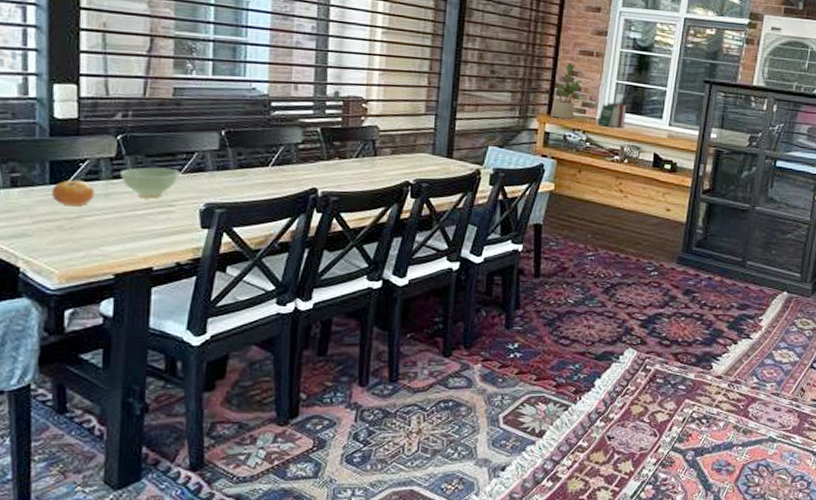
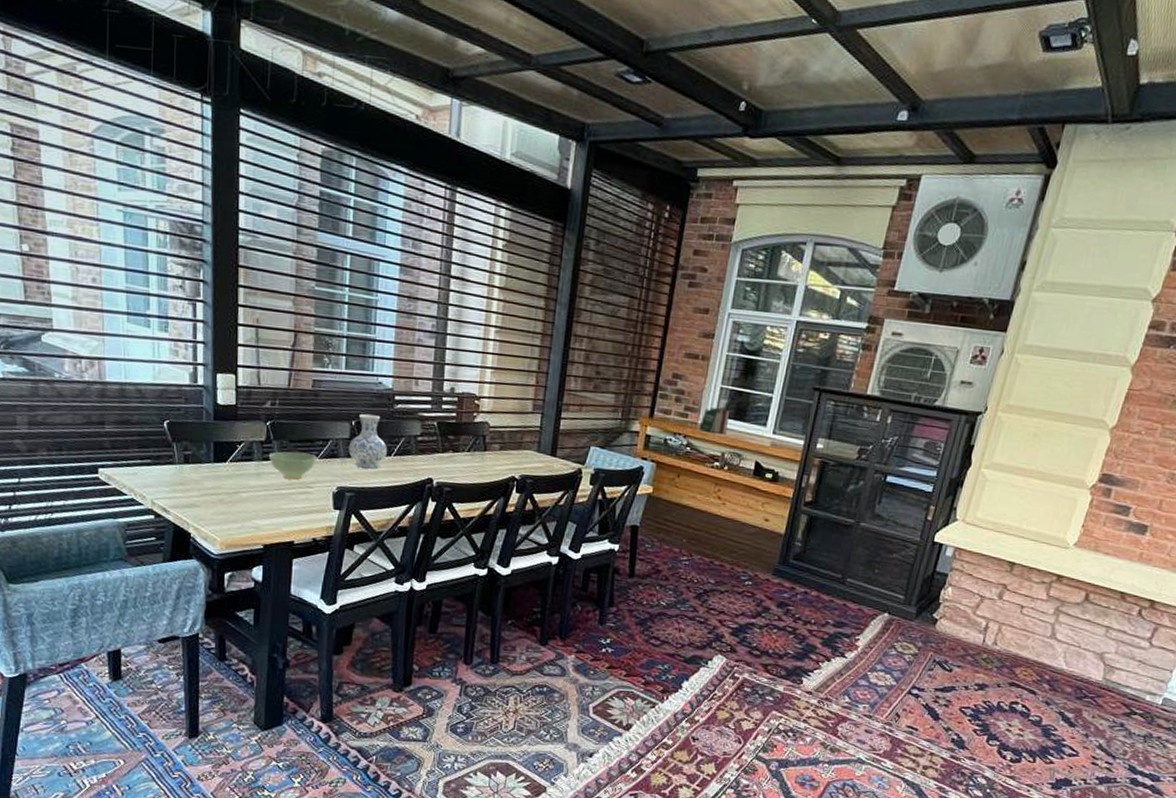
fruit: present [52,180,95,207] -> none [215,459,249,483]
vase: none [217,122,265,182] -> present [348,414,388,469]
potted plant: present [551,63,581,120] -> none [652,365,685,424]

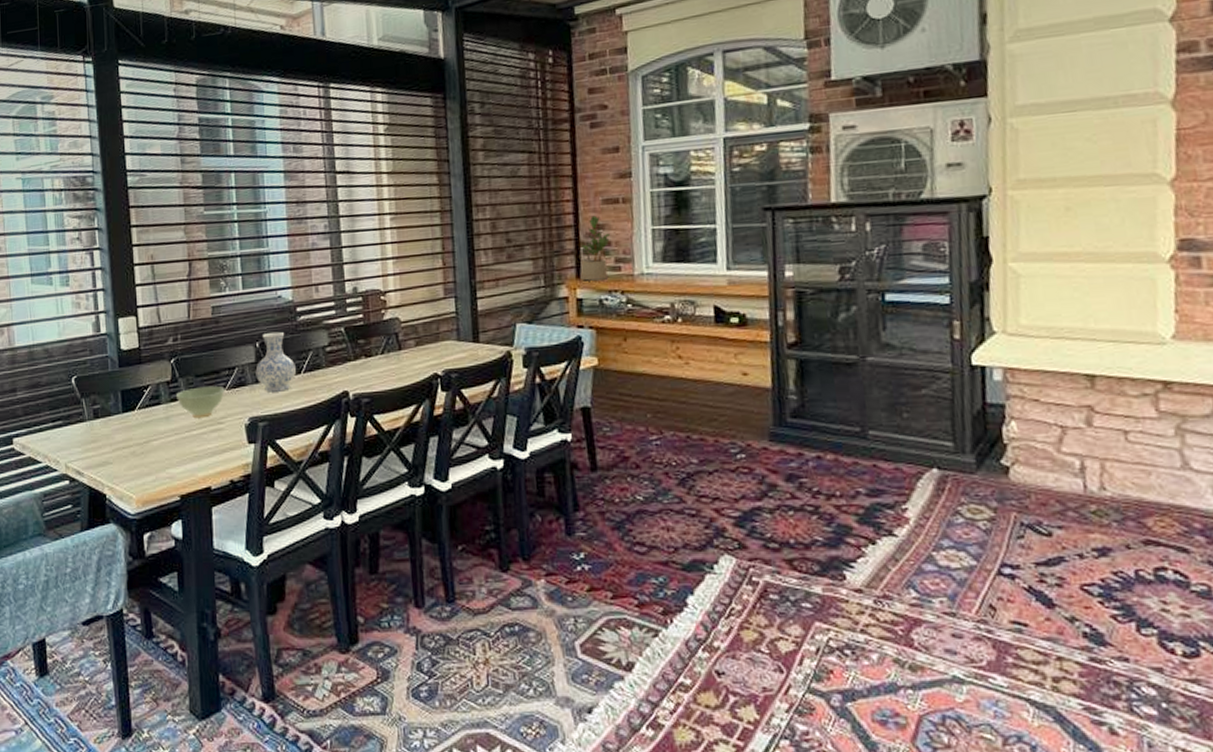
potted plant: none [652,365,685,424] -> present [580,215,610,282]
books: present [699,407,730,434] -> none [636,252,671,284]

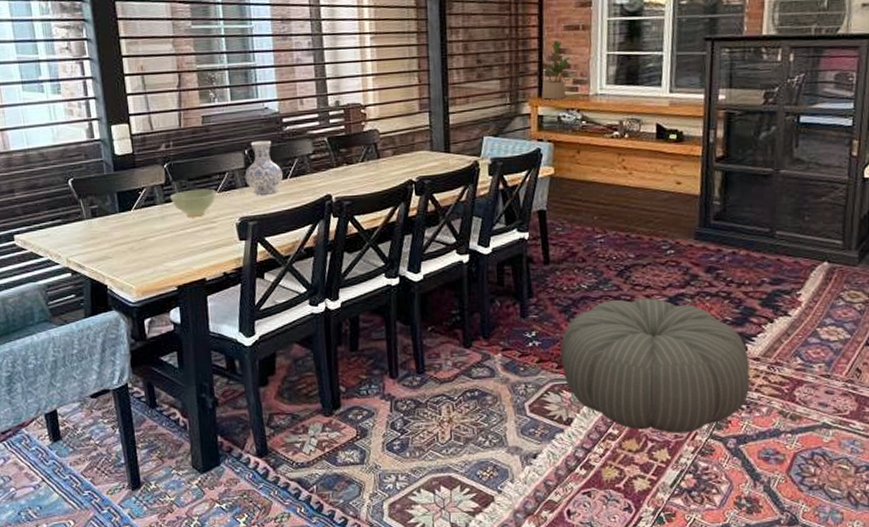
pouf: none [614,512,854,685] -> present [559,298,750,434]

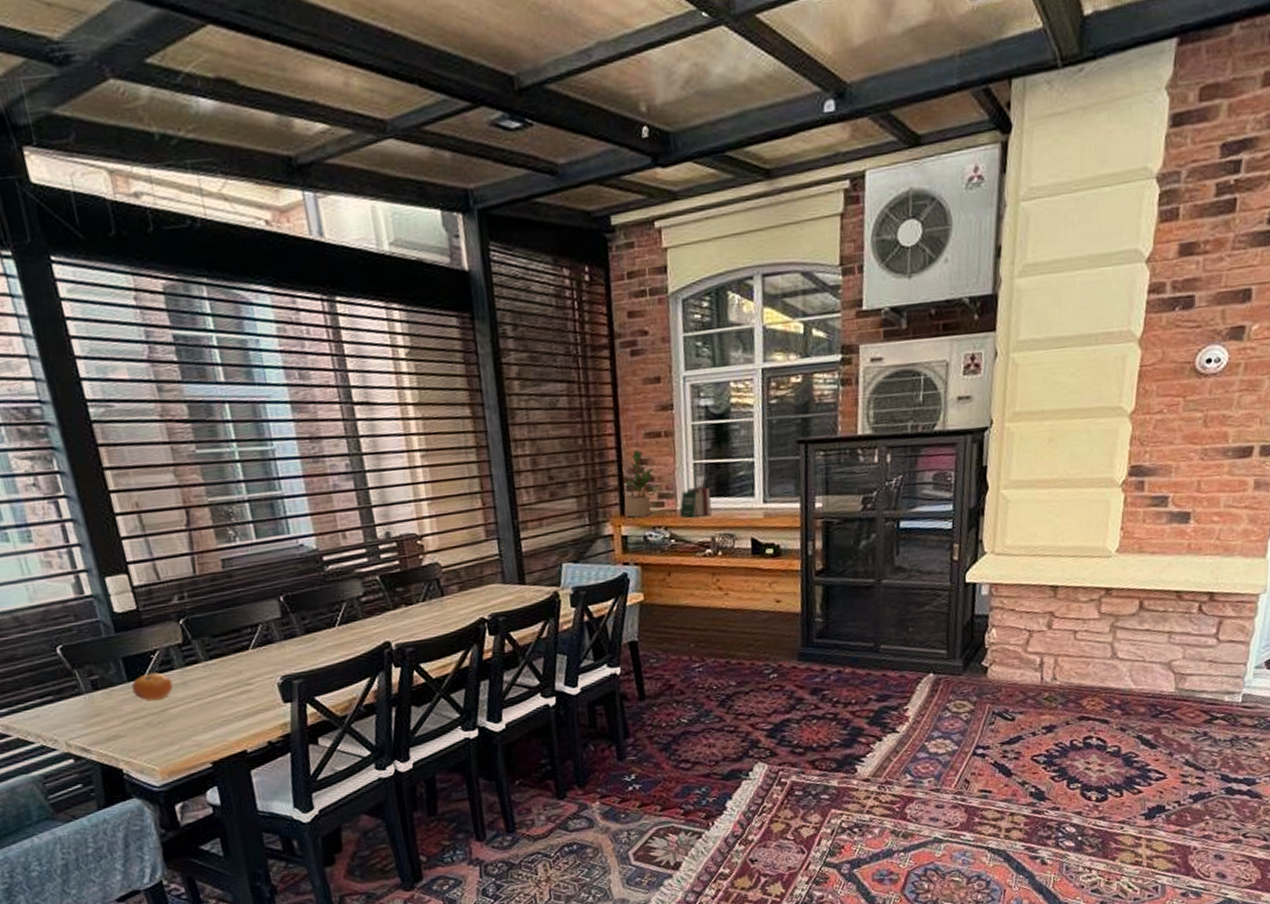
fruit: none [122,206,154,230] -> present [131,672,174,701]
bowl: present [170,189,217,218] -> none [191,646,250,682]
vase: present [244,140,284,195] -> none [282,583,331,649]
pouf: present [559,298,750,434] -> none [662,726,862,866]
books: none [591,75,622,103] -> present [679,487,712,519]

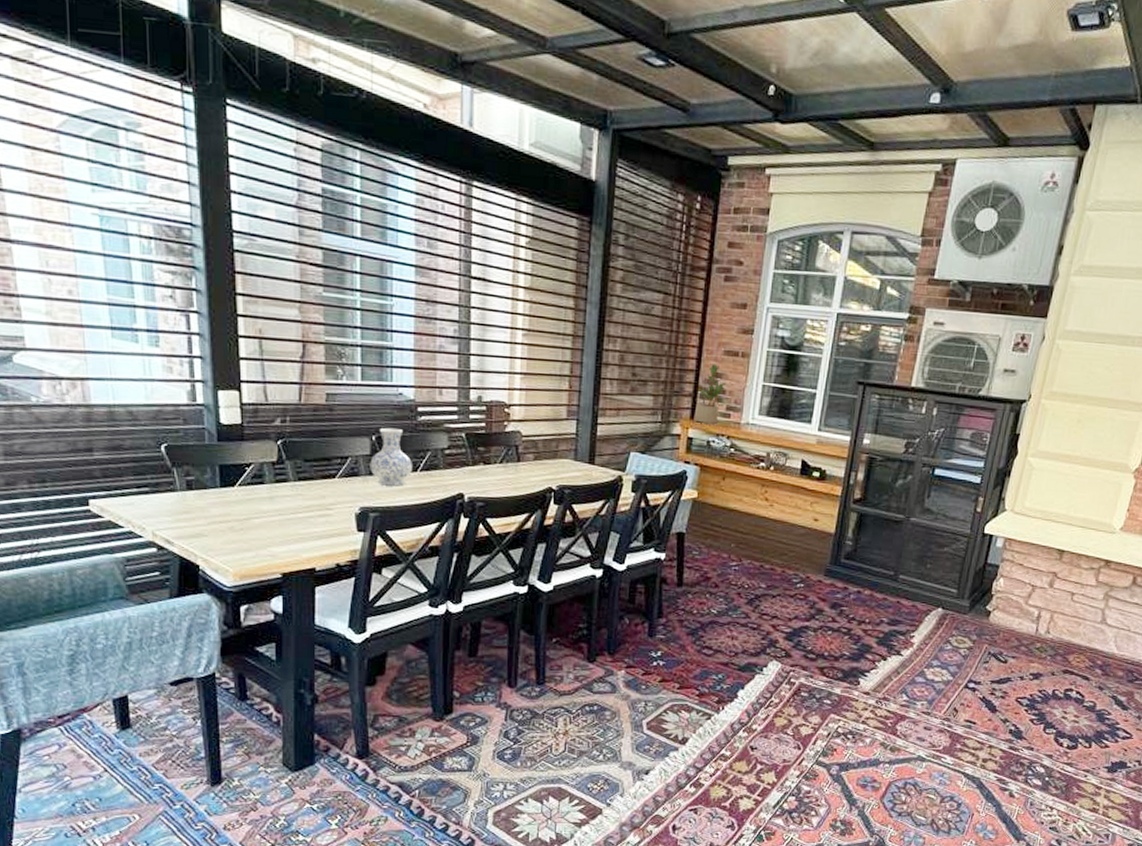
fruit: present [131,672,174,701] -> none [223,483,261,509]
vase: none [282,583,331,649] -> present [370,427,413,486]
books: present [679,487,712,519] -> none [742,405,774,433]

